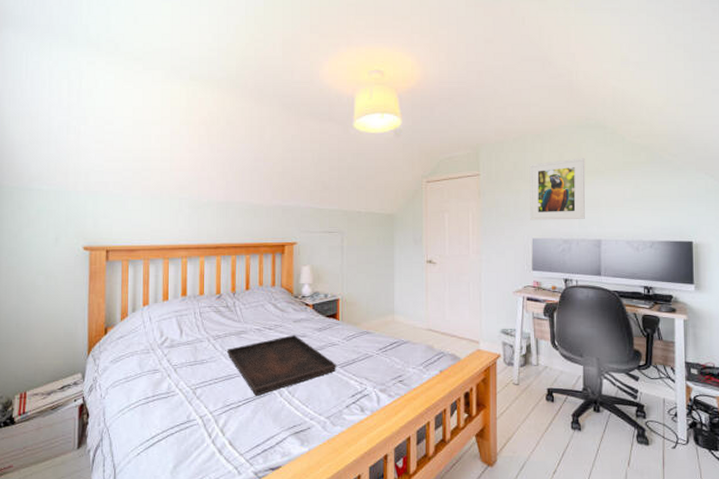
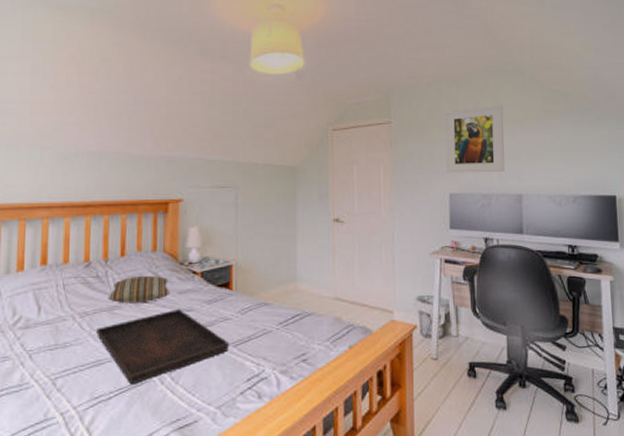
pillow: none [236,306,286,328] -> present [108,275,170,303]

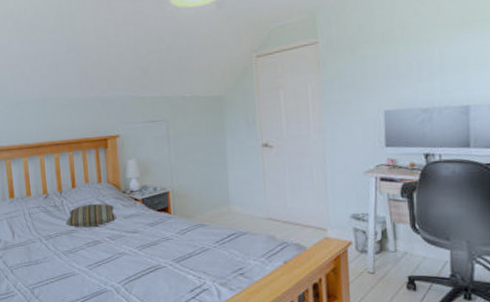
serving tray: present [95,309,230,385] -> none [59,231,173,294]
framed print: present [444,105,505,173] -> none [377,10,449,90]

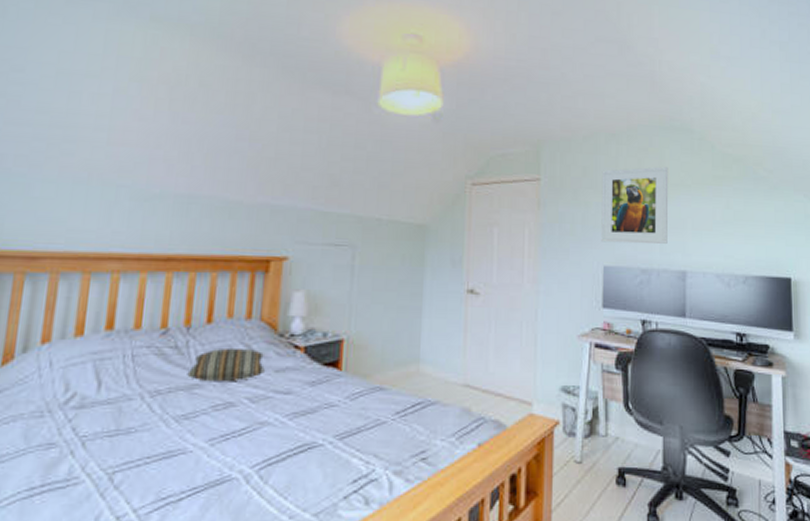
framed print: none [377,10,449,90] -> present [601,166,669,244]

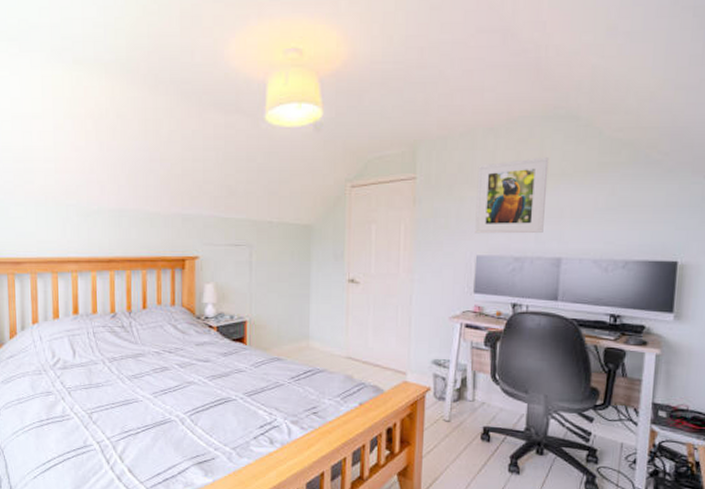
pillow: present [187,347,265,381] -> none [132,327,188,352]

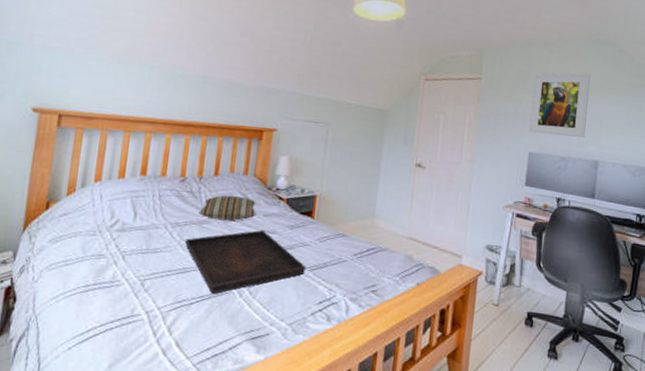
serving tray: none [123,360,244,423] -> present [184,230,307,294]
pillow: none [132,327,188,352] -> present [198,195,256,221]

